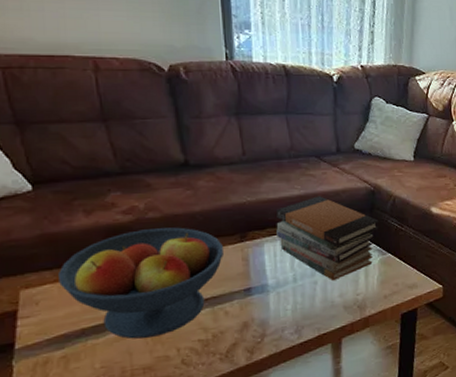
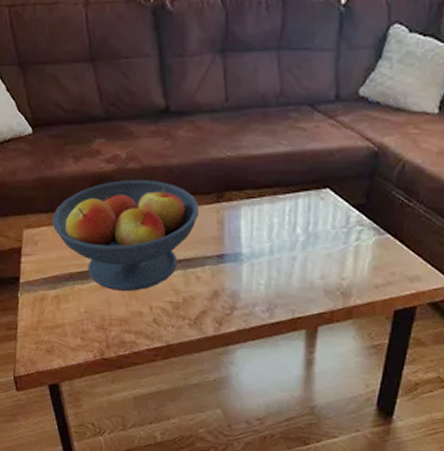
book stack: present [276,196,380,281] -> none [255,155,380,259]

